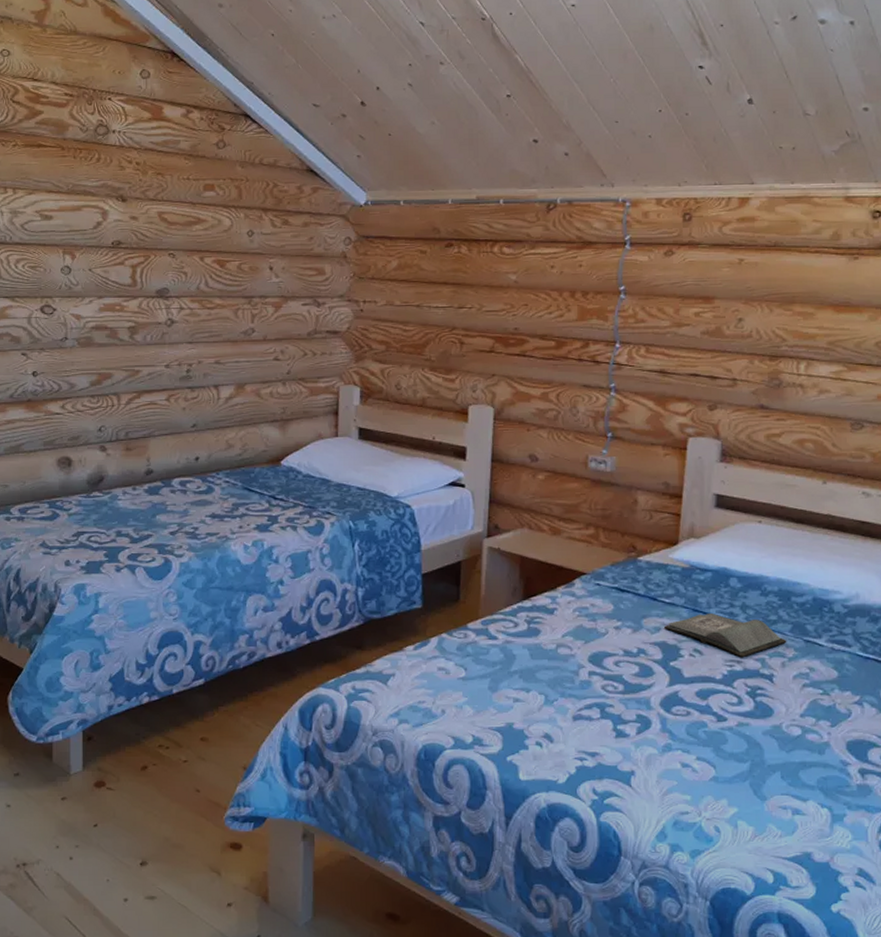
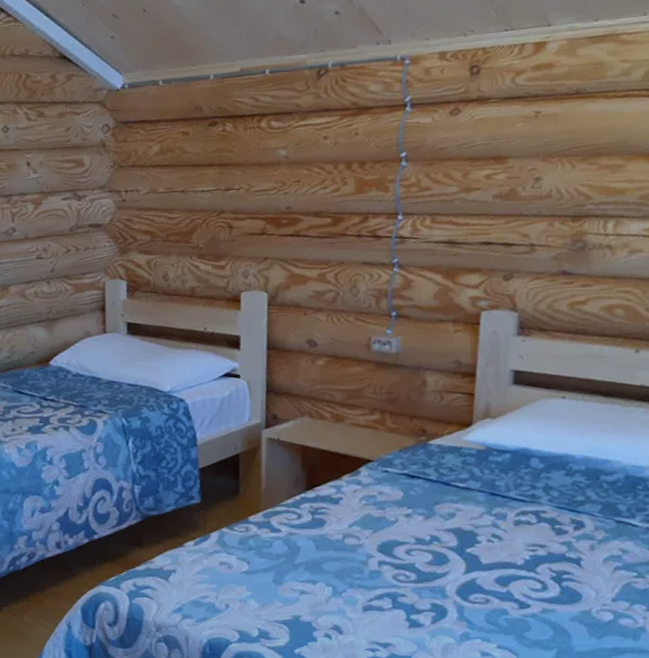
hardback book: present [664,614,787,658] -> none [459,497,596,542]

